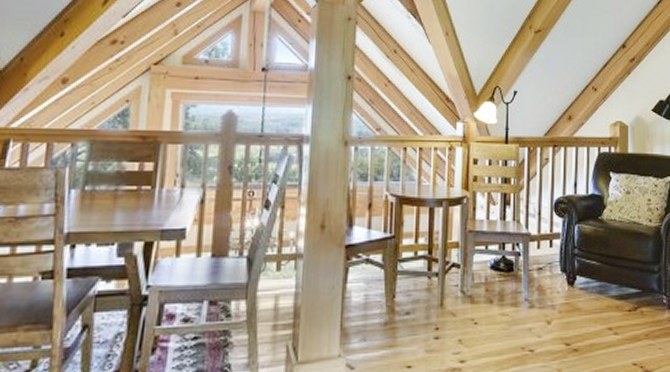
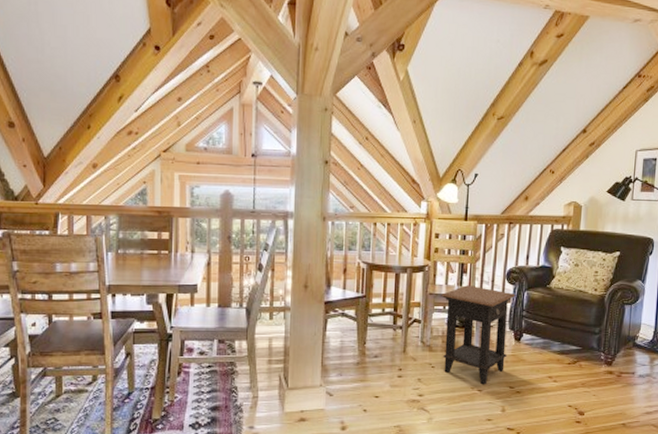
side table: none [482,219,565,343] -> present [441,285,516,385]

